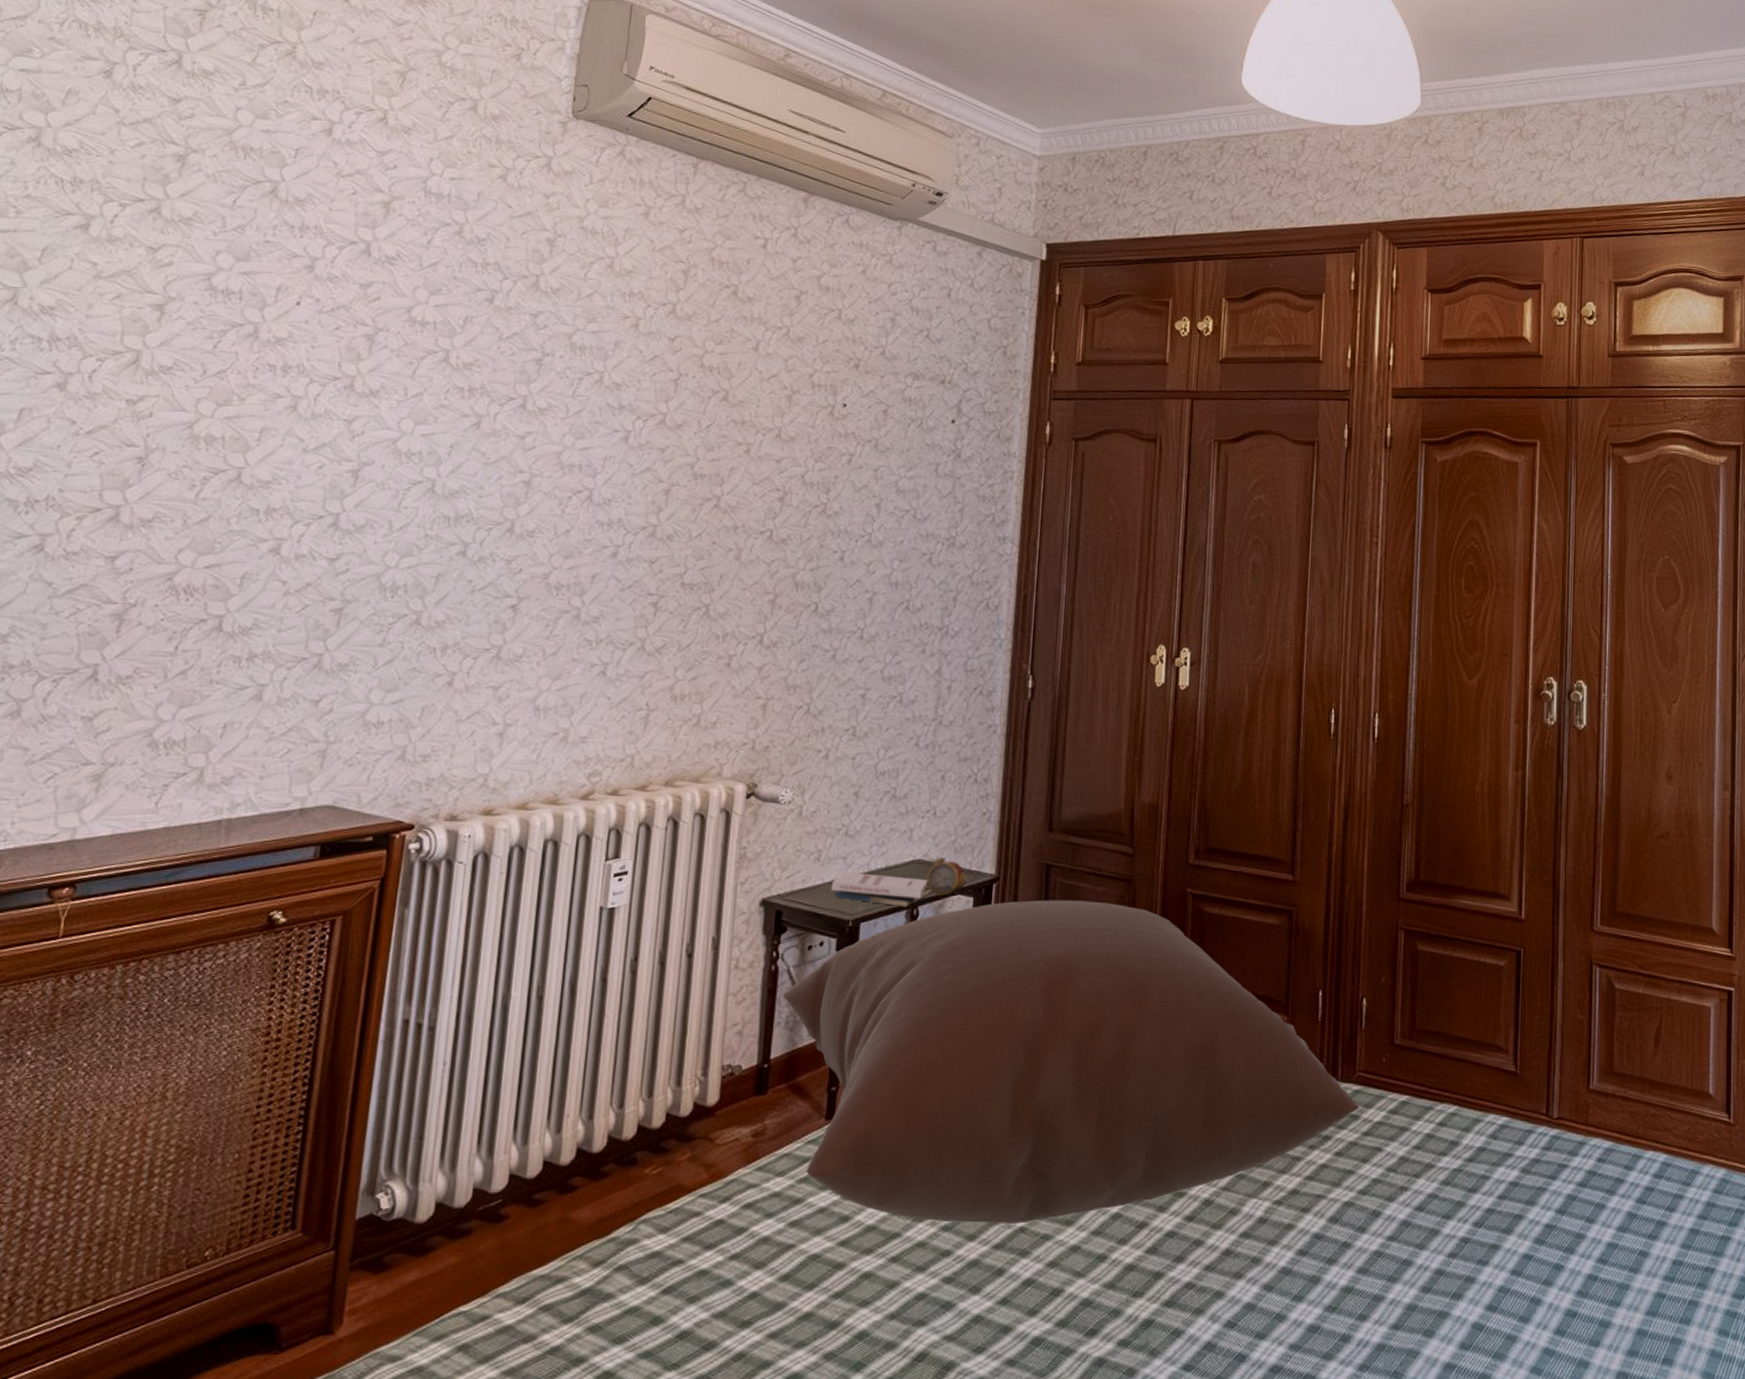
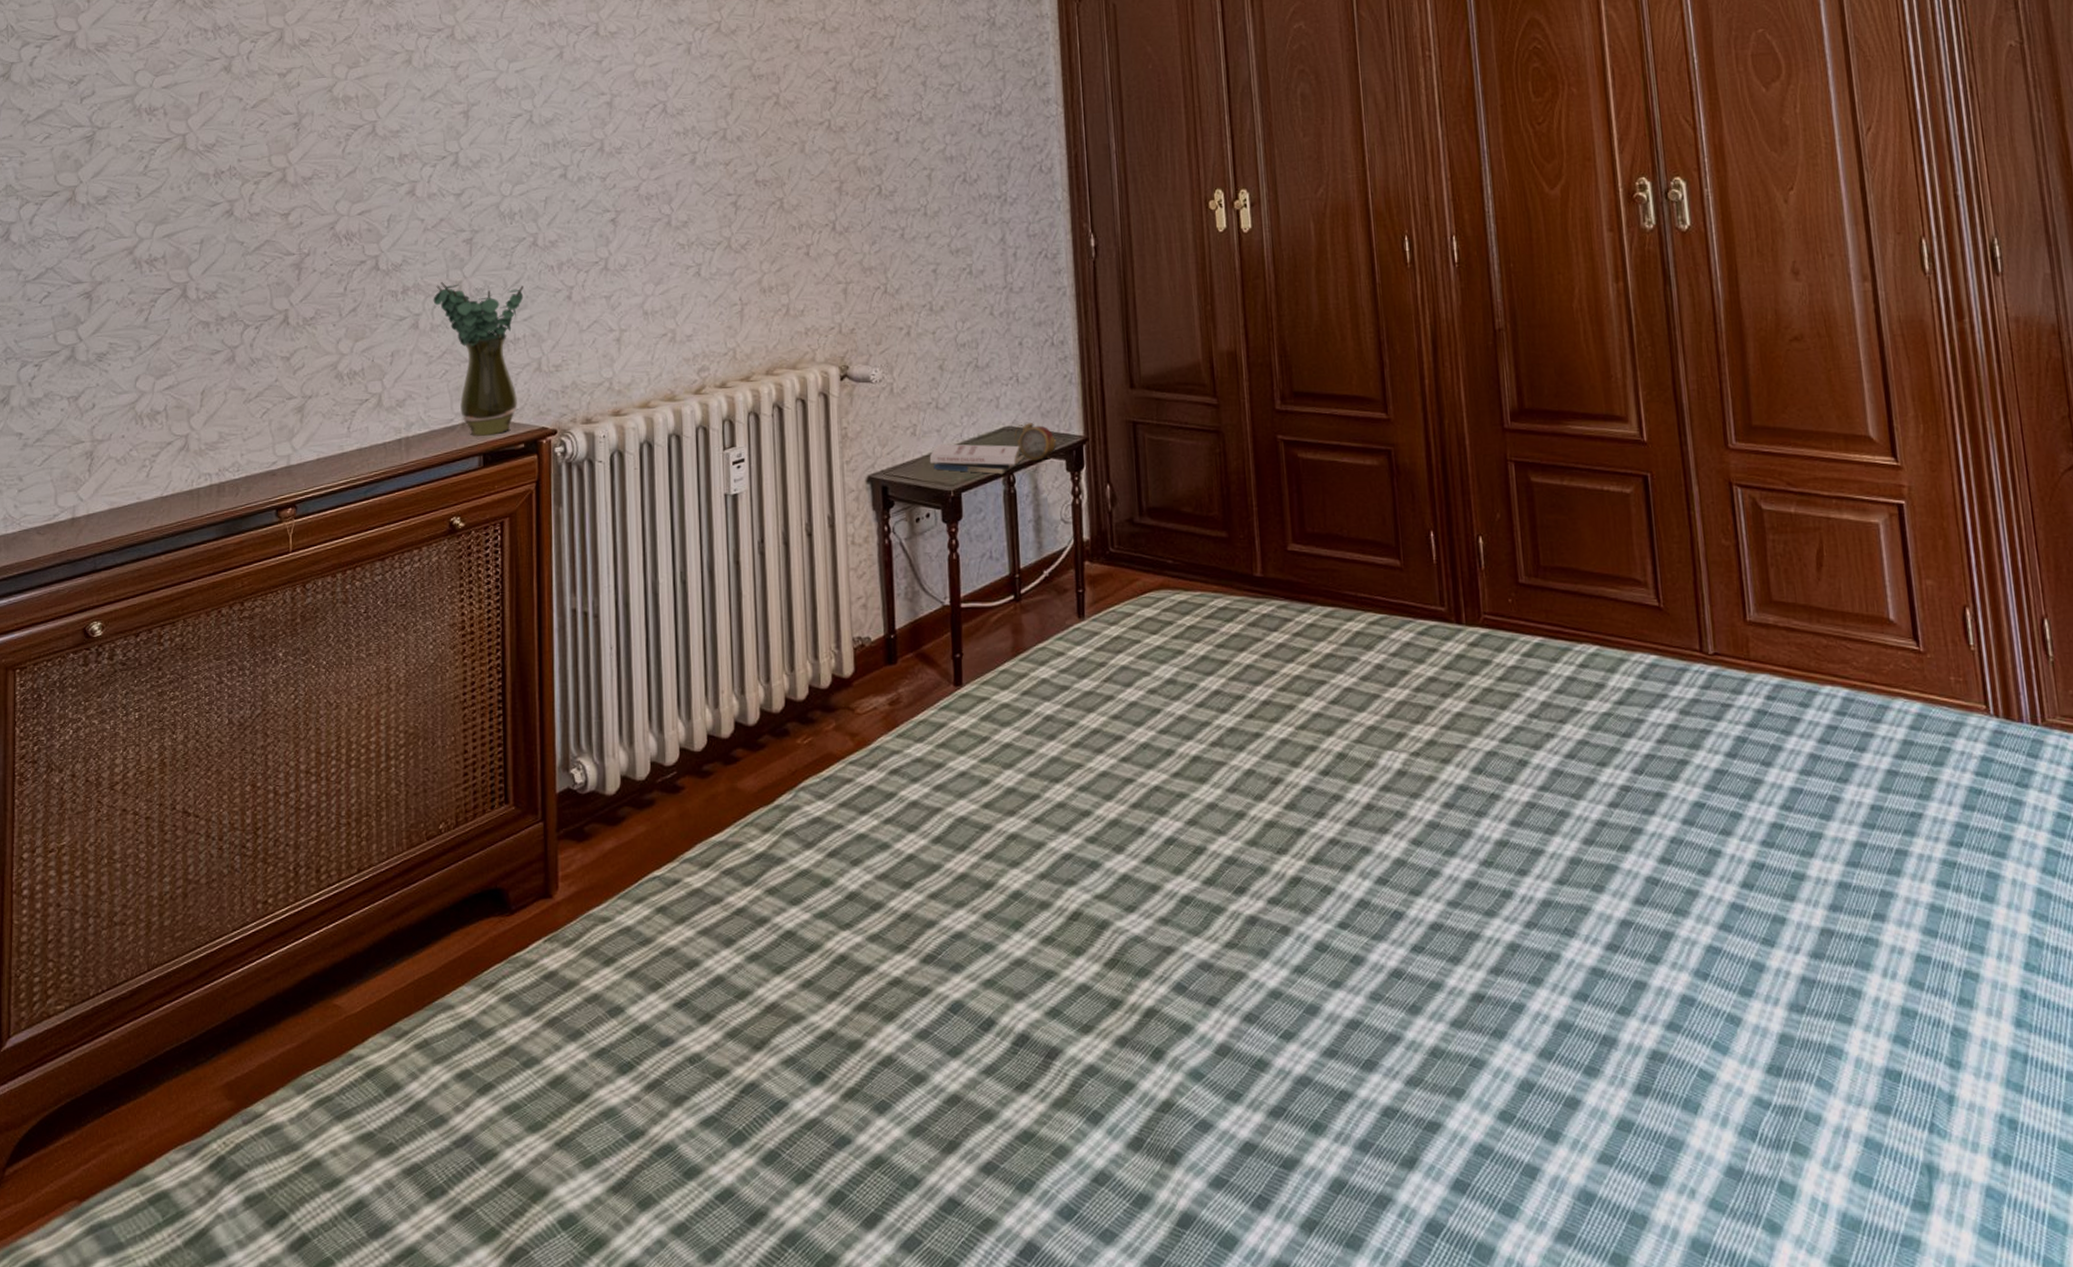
vase: none [284,652,397,825] -> present [433,282,524,436]
cushion: present [782,899,1360,1224] -> none [898,455,1491,783]

